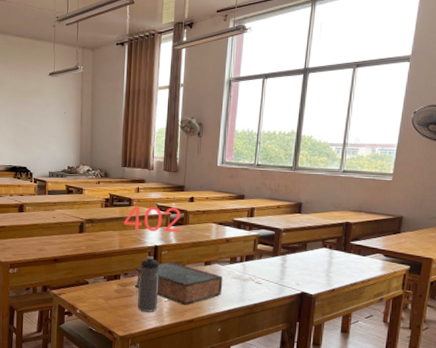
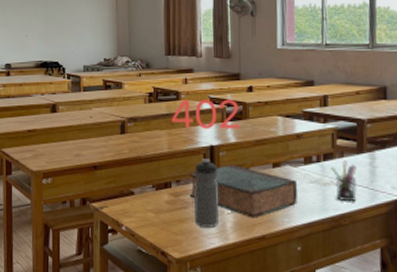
pen holder: none [251,261,271,295] -> present [331,160,357,202]

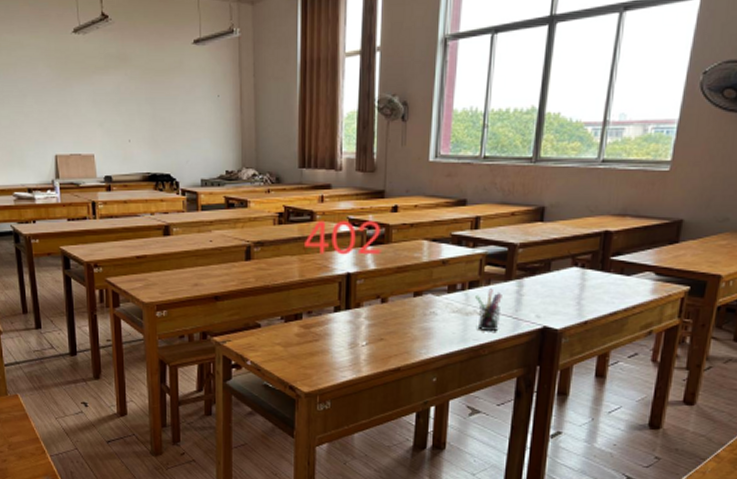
book: present [189,165,298,218] -> none [321,294,439,350]
water bottle: present [194,159,220,228] -> none [327,287,354,360]

